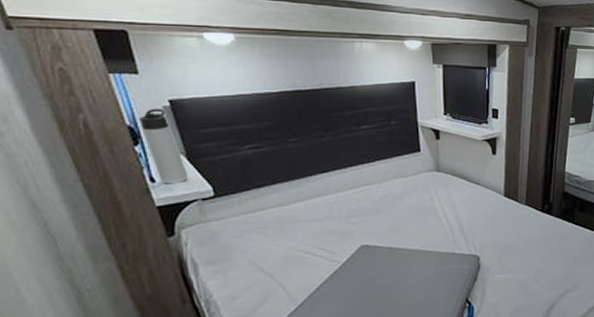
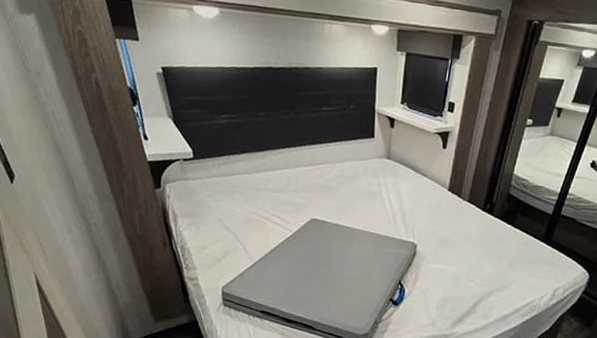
thermos bottle: present [139,108,187,184] -> none [138,73,173,144]

